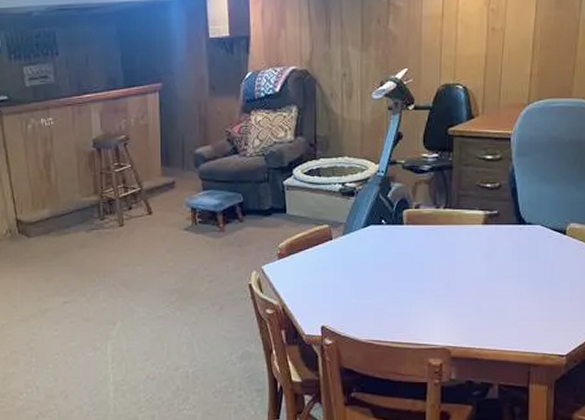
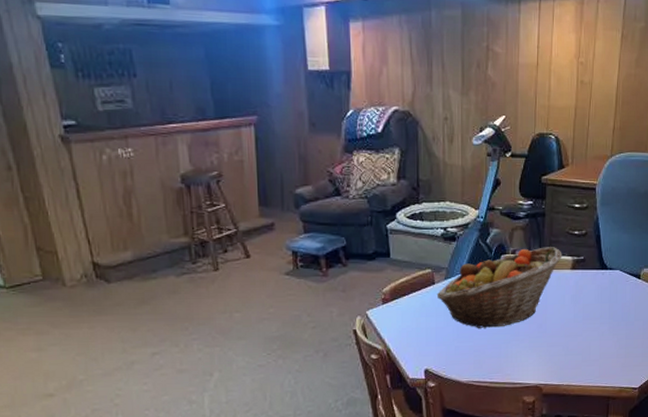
fruit basket: none [334,201,473,285] -> present [436,247,562,328]

